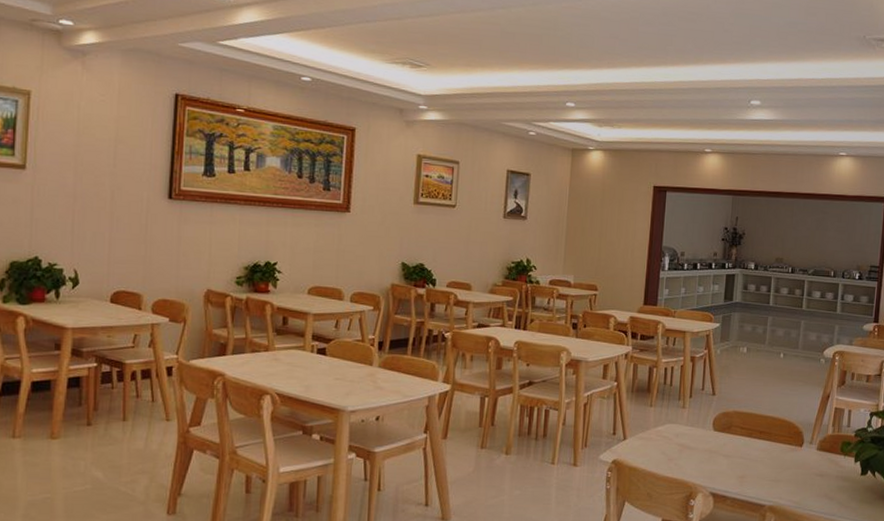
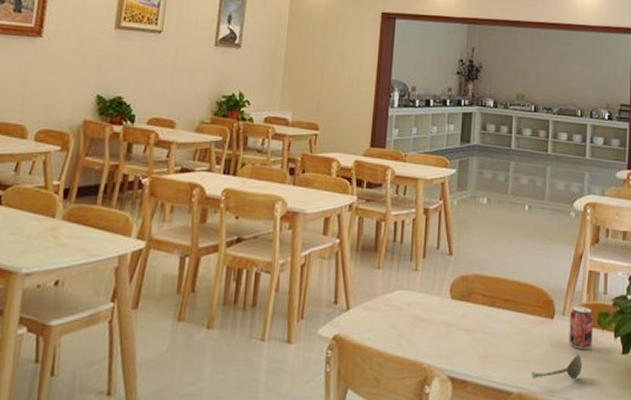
soupspoon: none [781,475,826,496] -> present [531,354,583,380]
beverage can: none [815,436,837,472] -> present [569,305,593,350]

